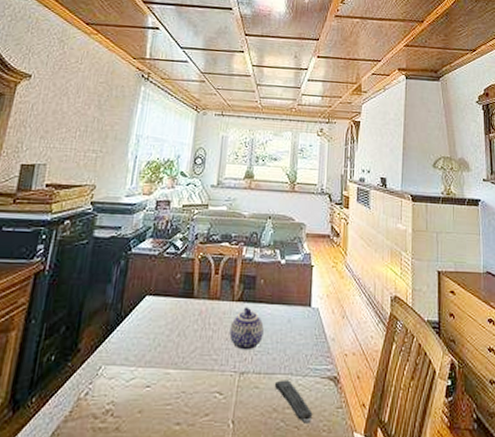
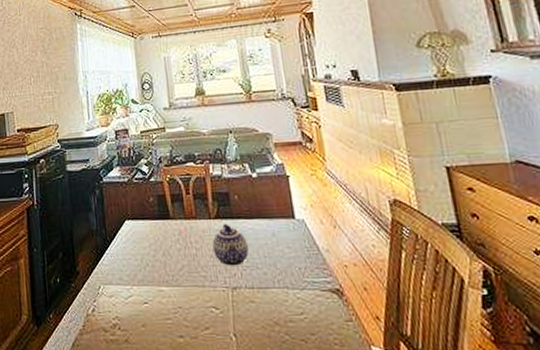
remote control: present [274,380,313,424] -> none [270,294,320,337]

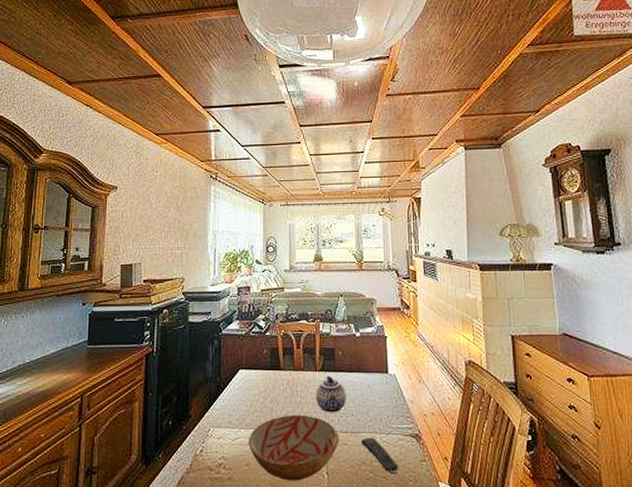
bowl: none [142,268,245,344] -> present [249,415,339,481]
remote control: none [270,294,320,337] -> present [360,437,399,475]

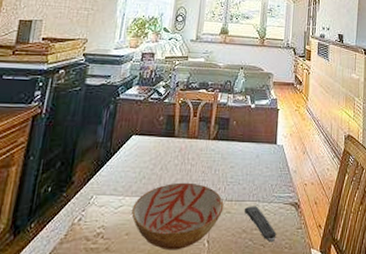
teapot: present [316,375,346,413] -> none [205,144,236,181]

